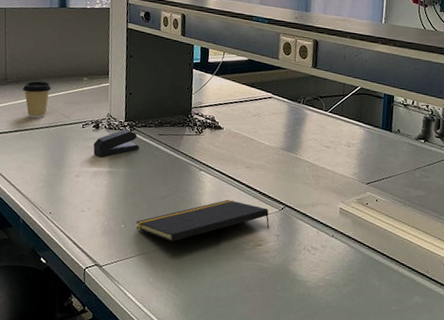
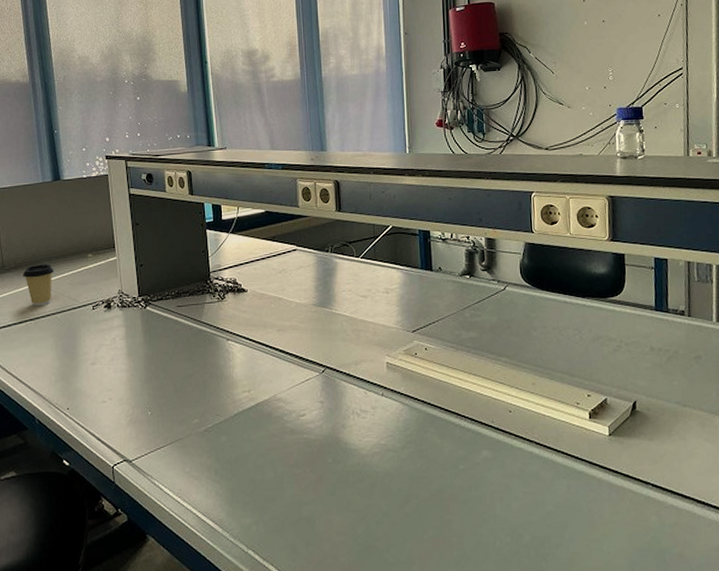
stapler: present [93,128,139,157] -> none [107,304,158,339]
notepad: present [136,199,270,242] -> none [164,368,312,424]

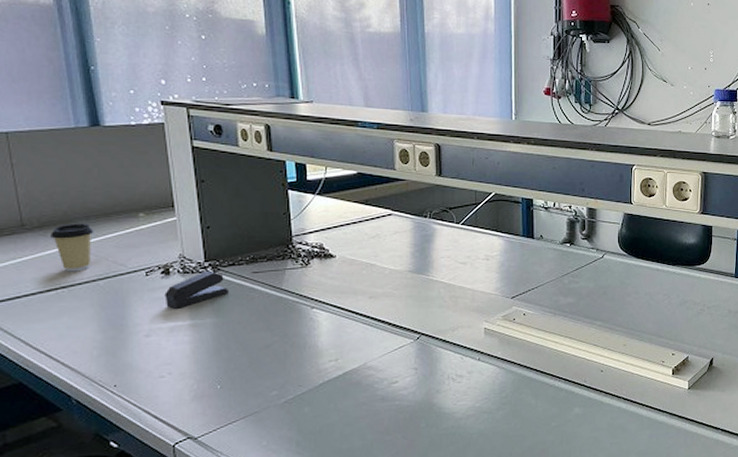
stapler: none [107,304,158,339] -> present [164,270,228,309]

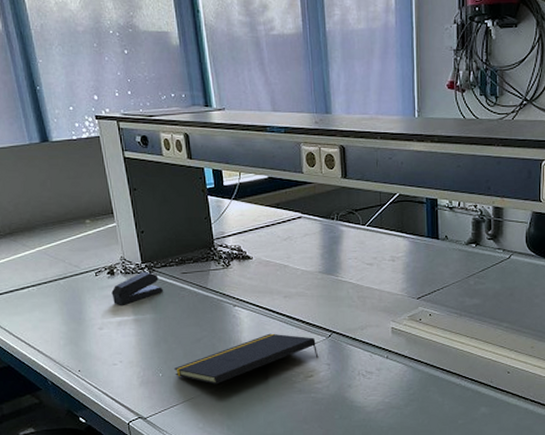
coffee cup: present [51,223,94,272] -> none [19,229,52,273]
notepad: none [236,336,405,396] -> present [174,333,319,385]

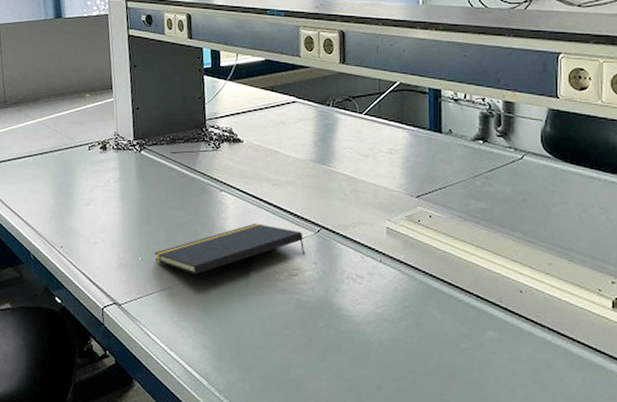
stapler: present [111,271,163,305] -> none [102,148,152,182]

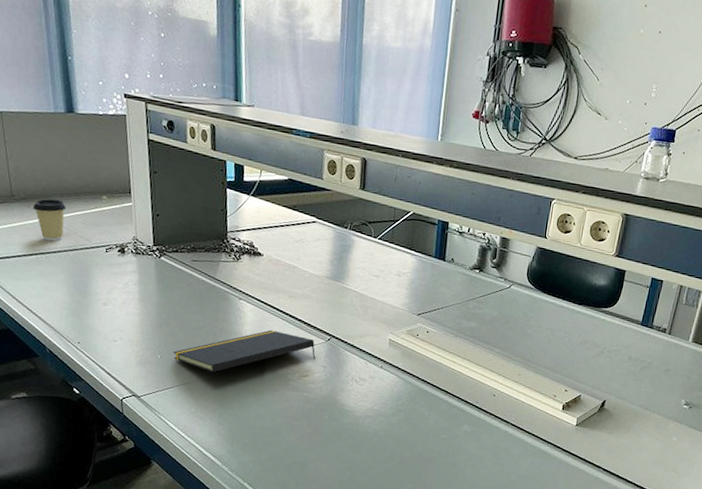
coffee cup: none [23,101,54,143] -> present [33,198,67,242]

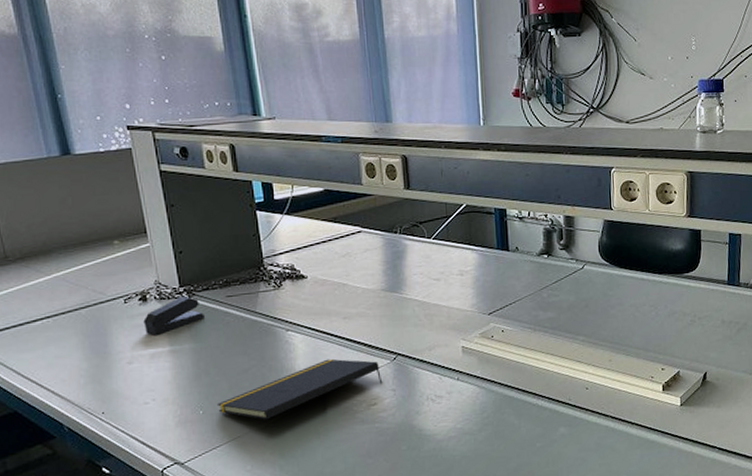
coffee cup: present [33,198,67,242] -> none [32,253,73,302]
stapler: none [120,253,171,284] -> present [143,296,205,335]

